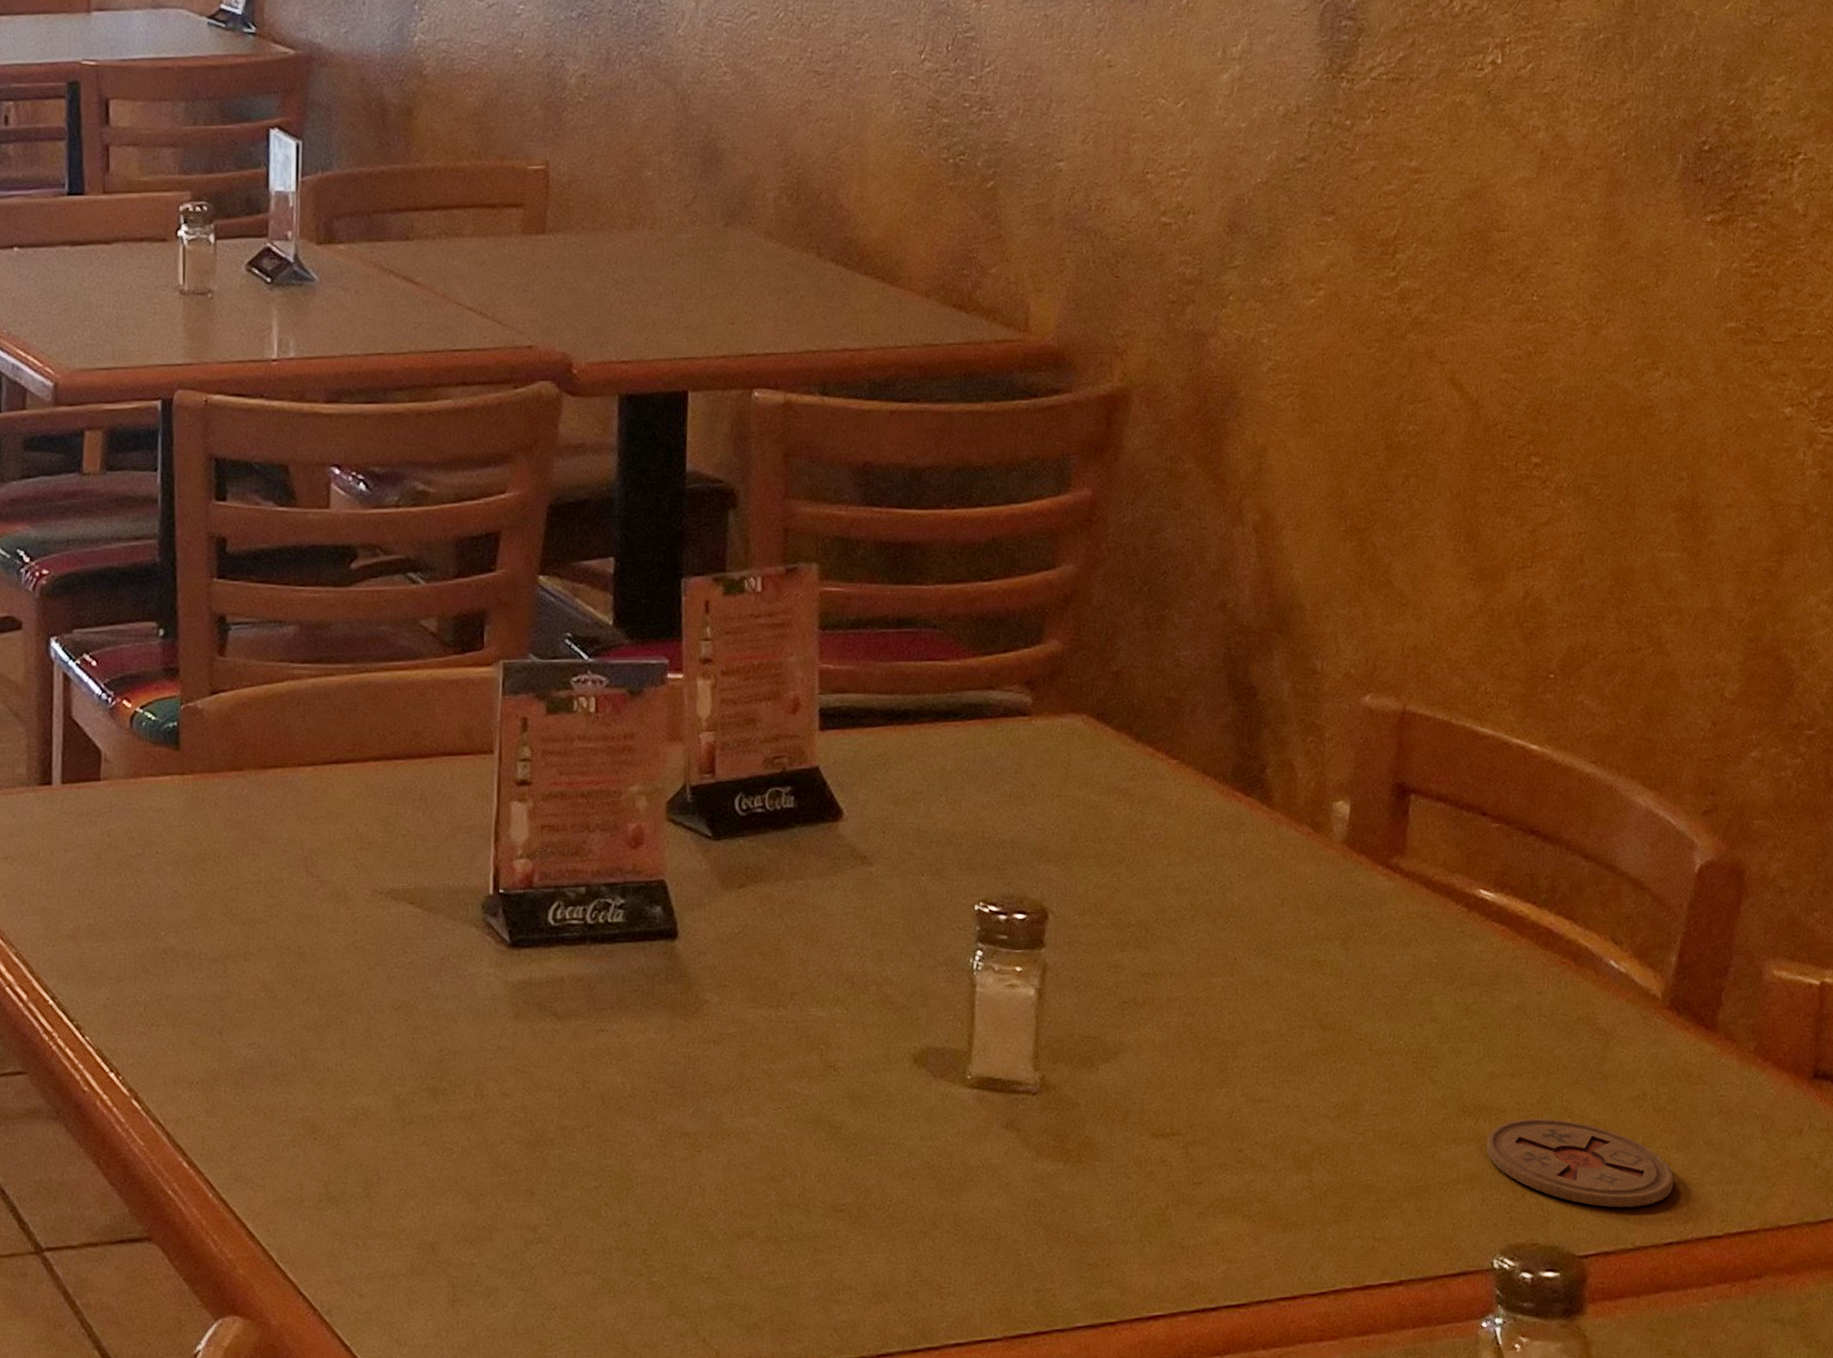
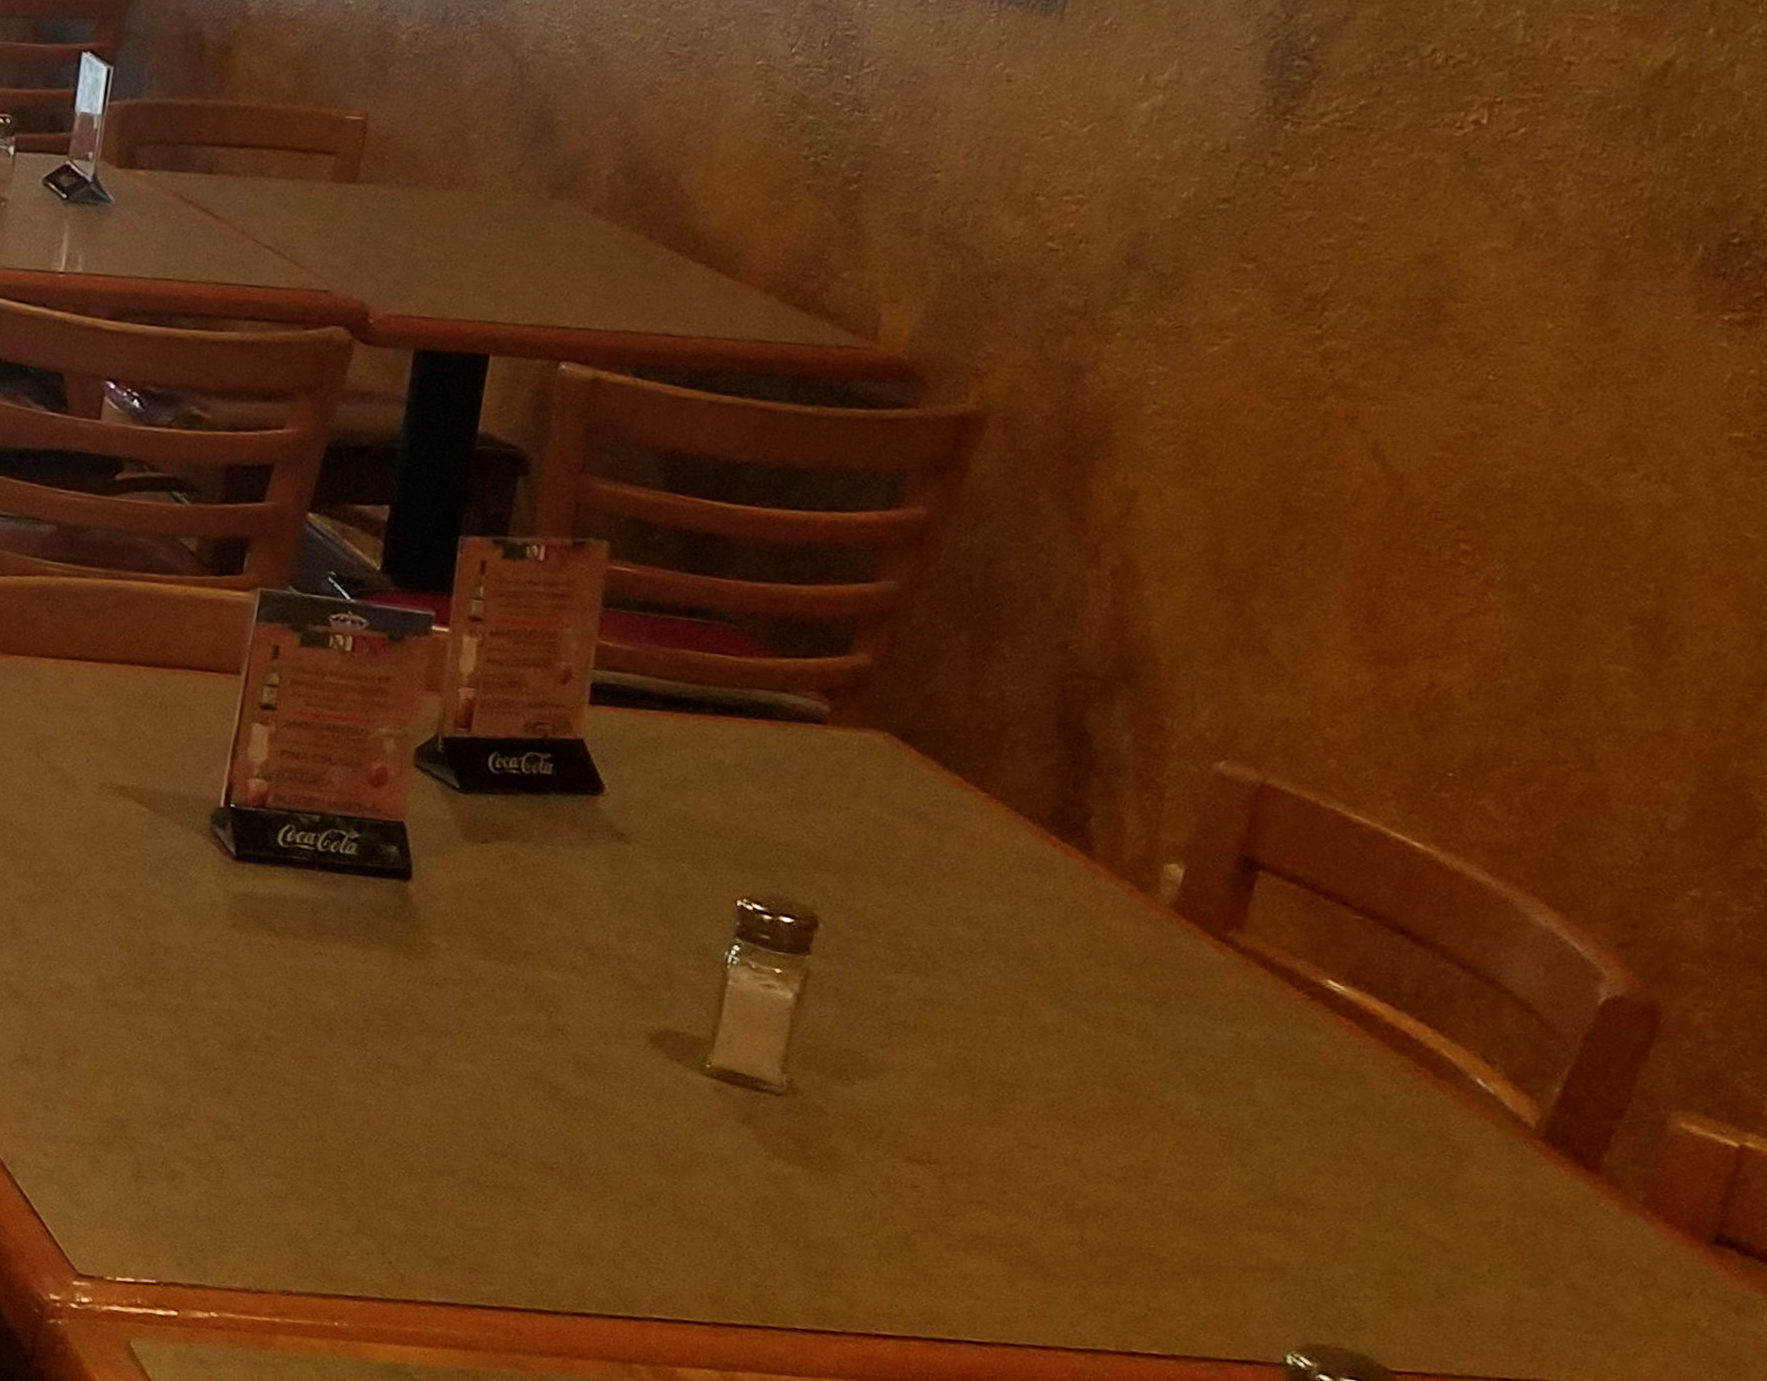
coaster: present [1486,1118,1674,1208] -> none [1295,1220,1521,1336]

